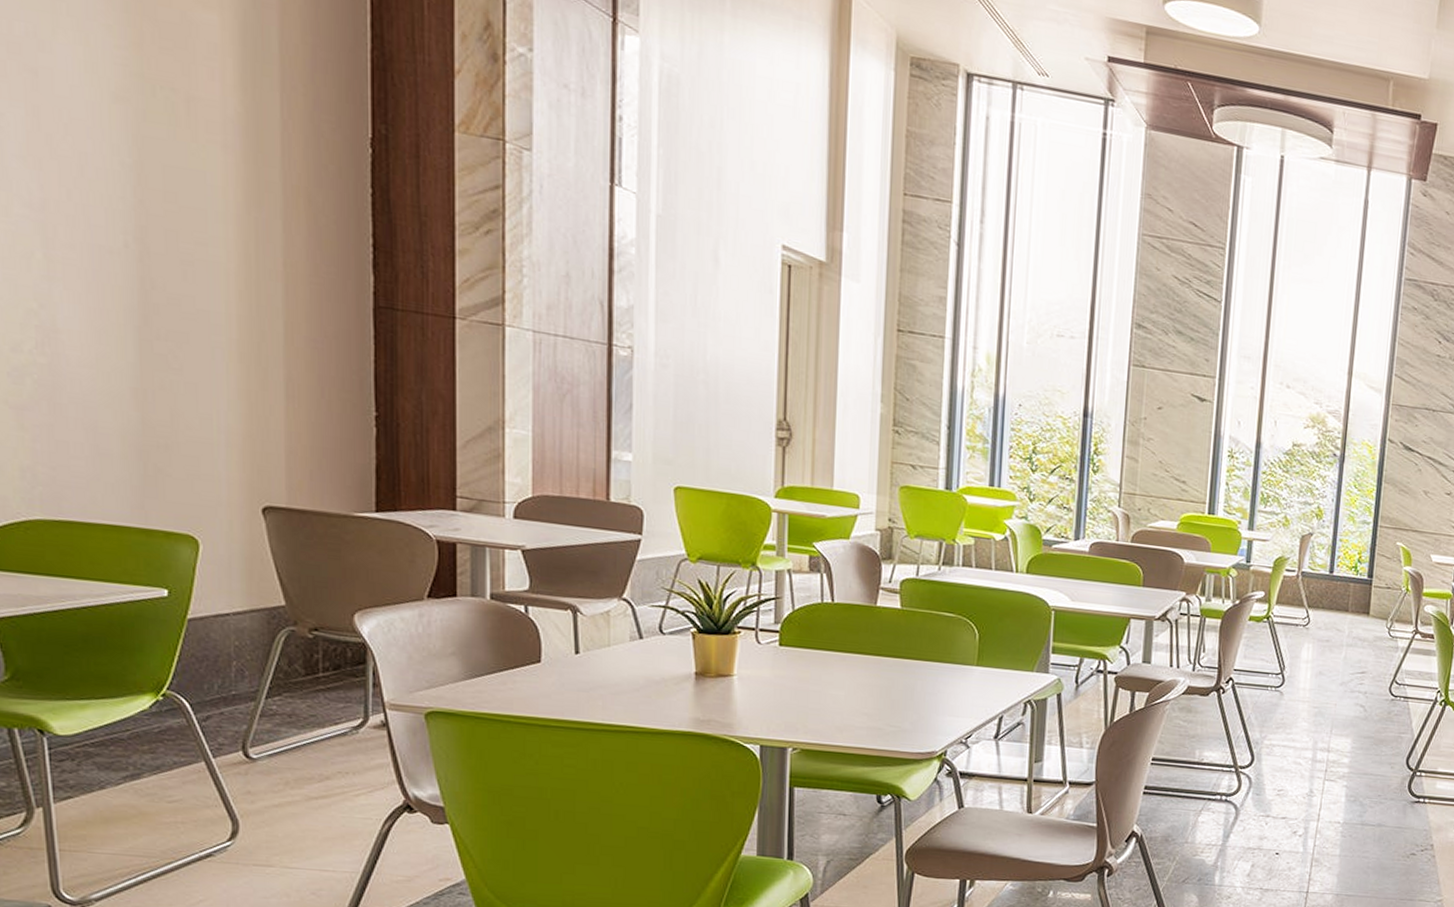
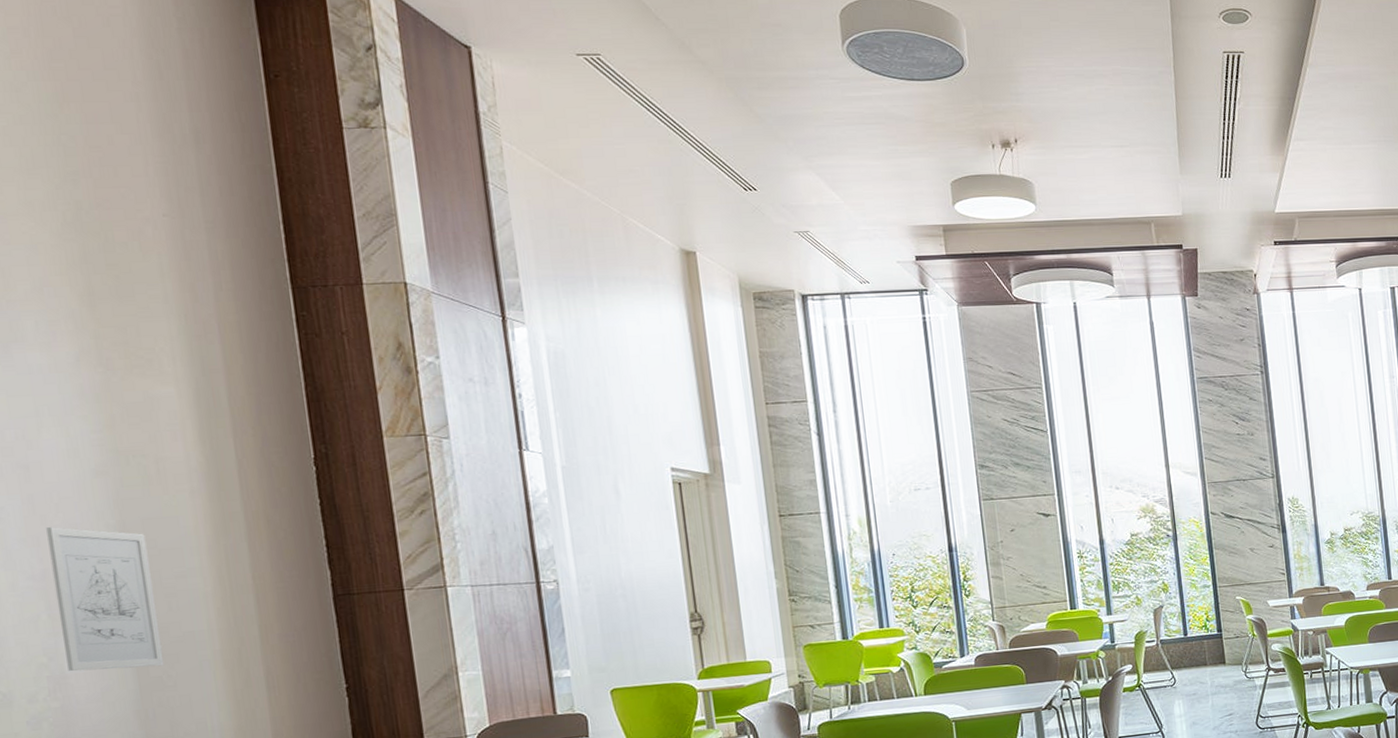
wall art: none [51,150,172,344] -> present [46,527,165,671]

